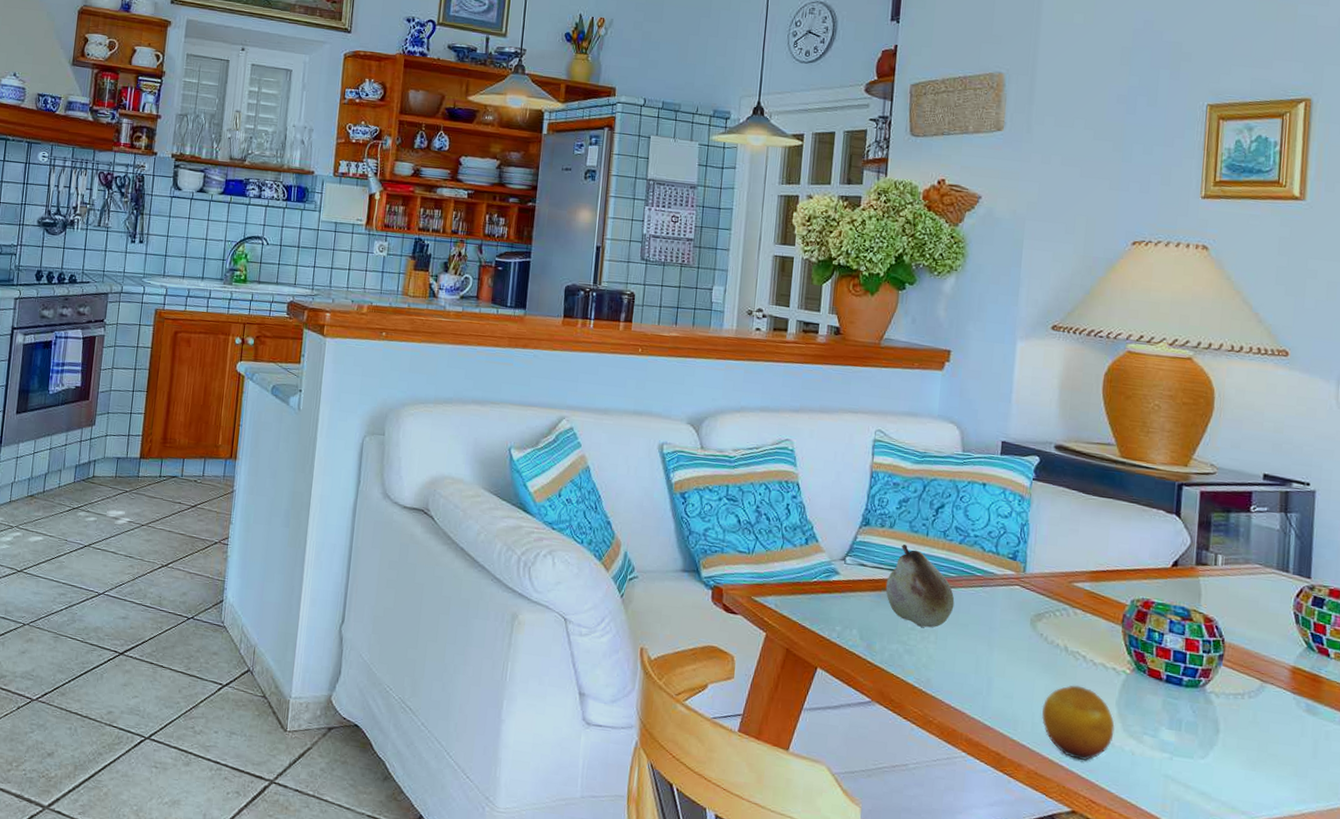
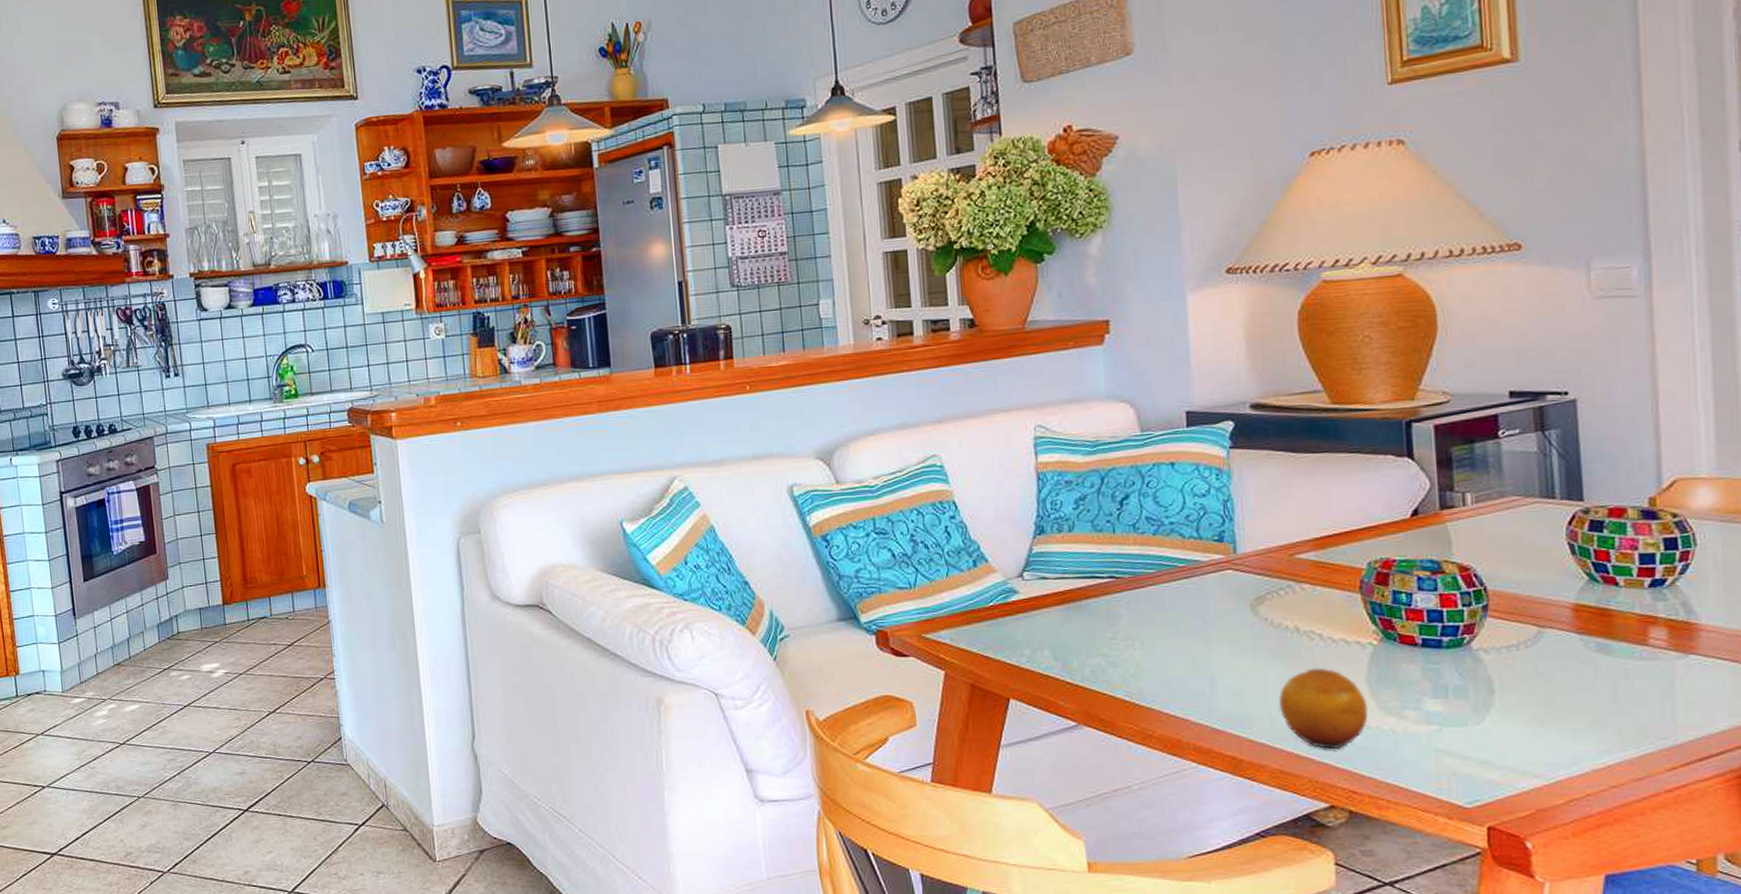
fruit: present [885,544,955,628] -> none [1074,546,1158,634]

